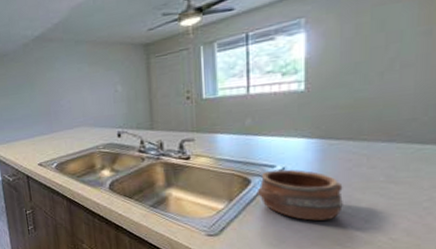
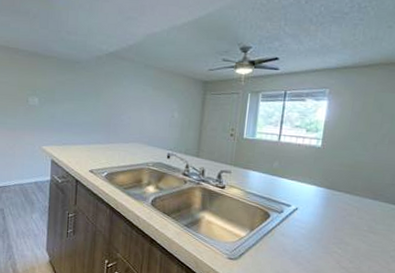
pottery: present [256,169,343,221] -> none [273,208,338,257]

